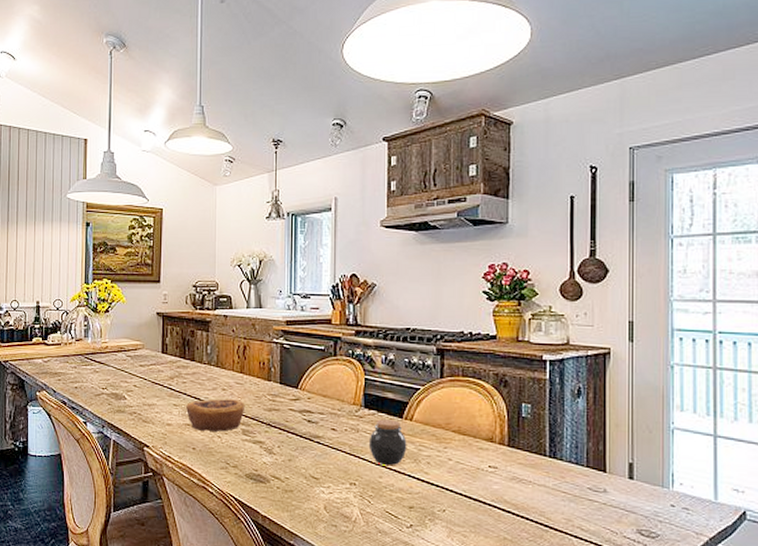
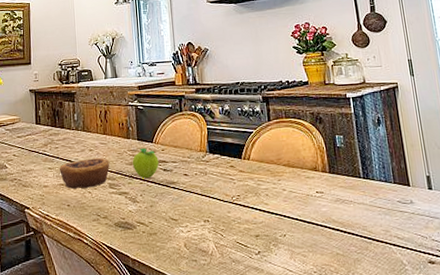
fruit: none [271,393,303,429] -> present [132,147,159,179]
jar: present [368,419,407,465] -> none [215,161,248,201]

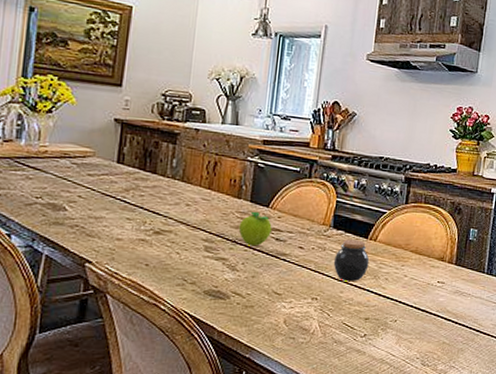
pastry: present [60,158,110,189] -> none [141,214,210,248]
jar: none [215,161,248,201] -> present [333,239,370,281]

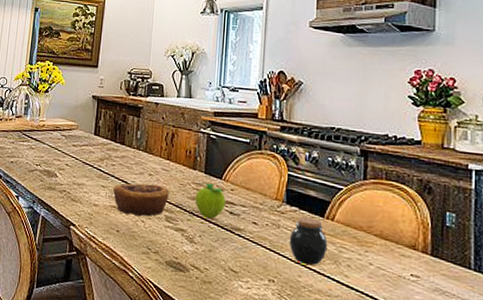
pastry: none [141,214,210,248] -> present [113,183,169,217]

